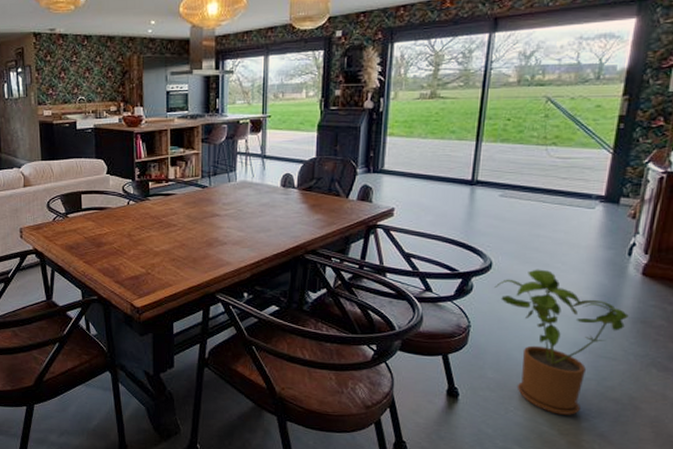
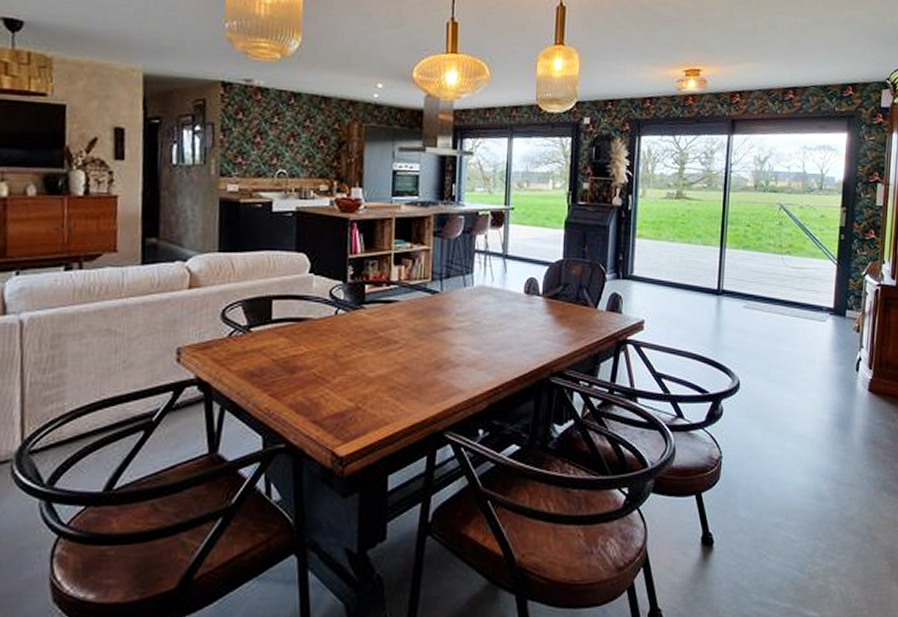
house plant: present [494,269,629,415] -> none [743,388,861,555]

